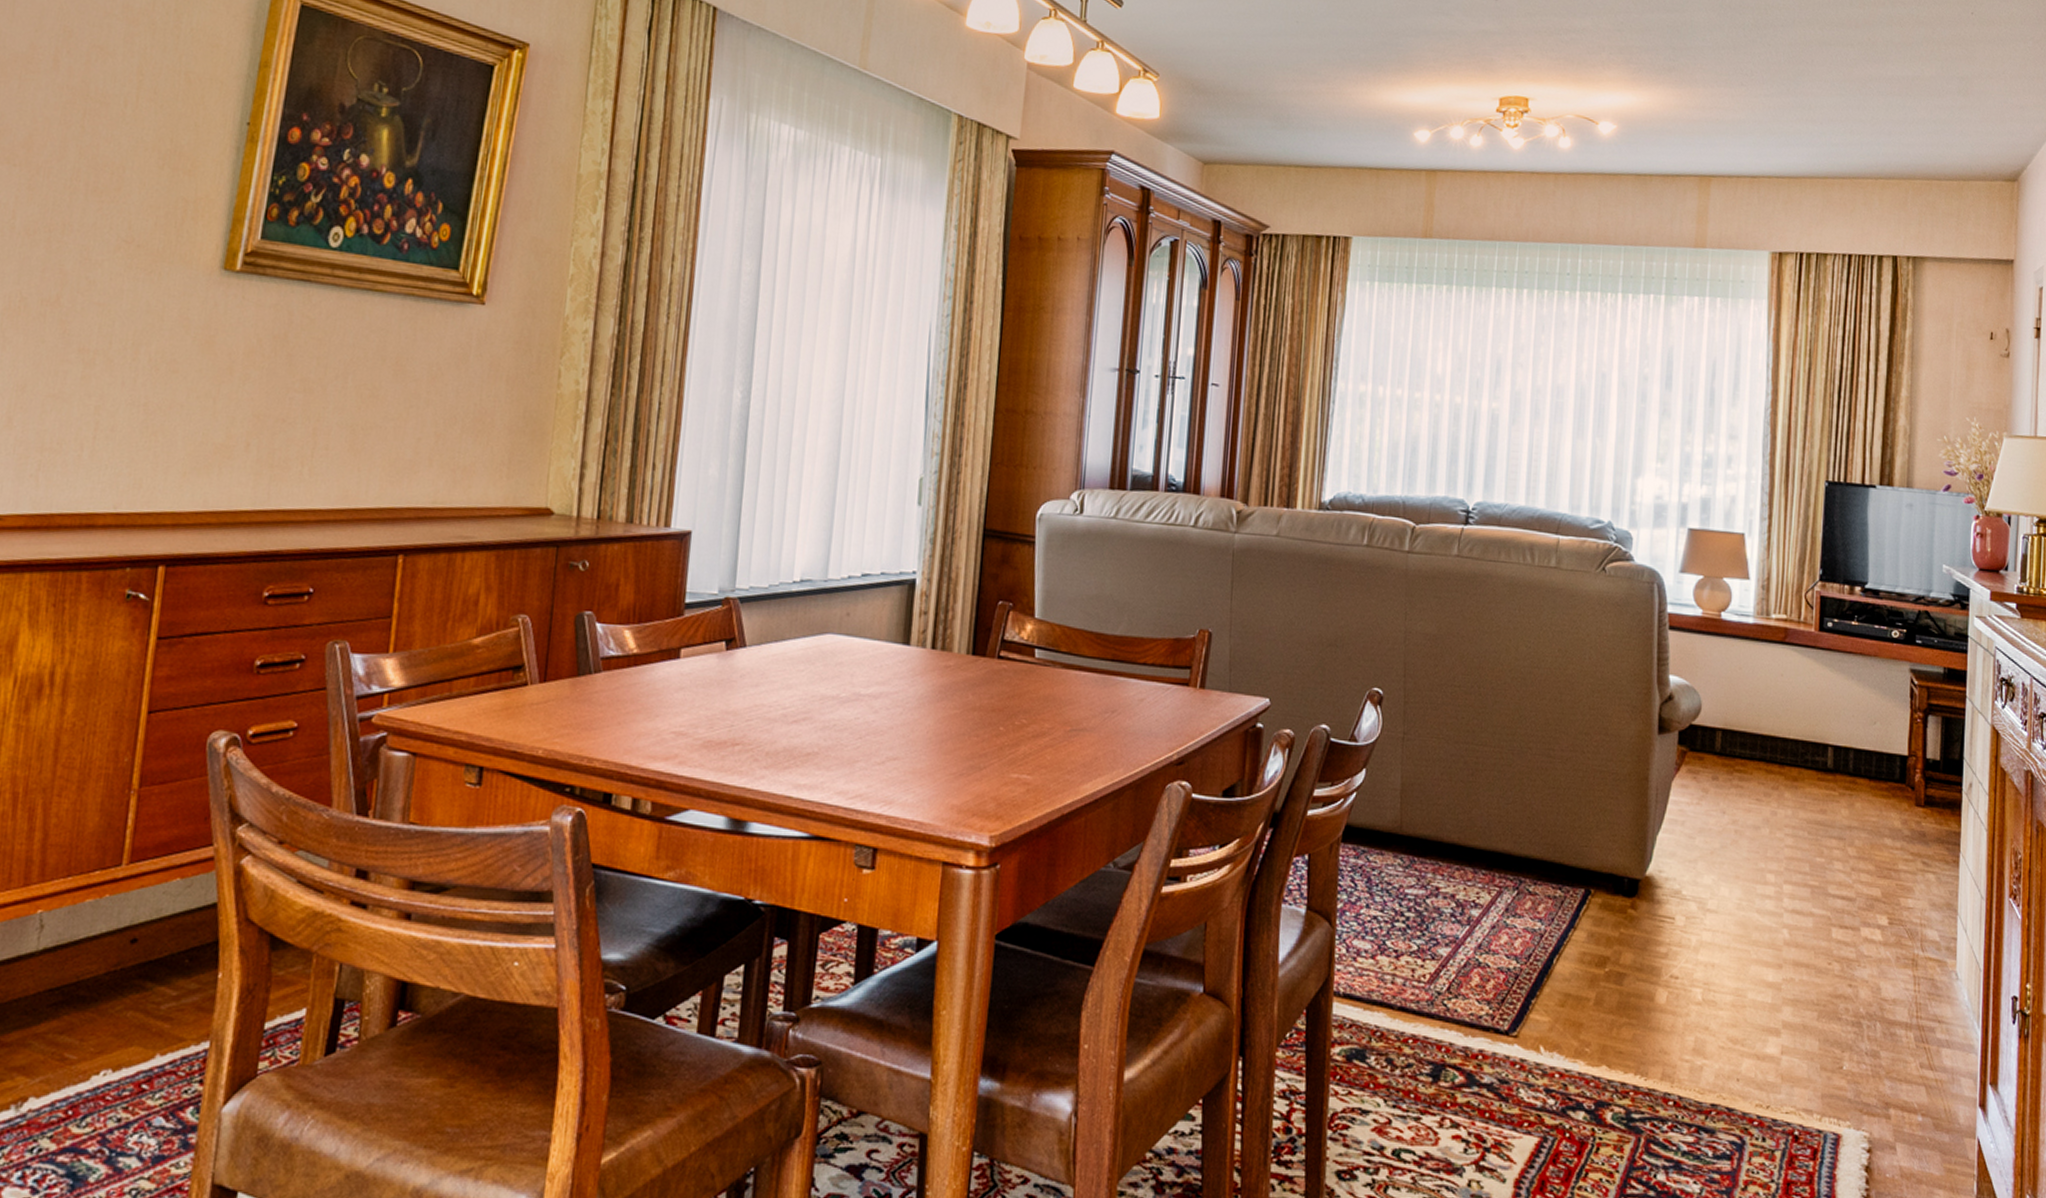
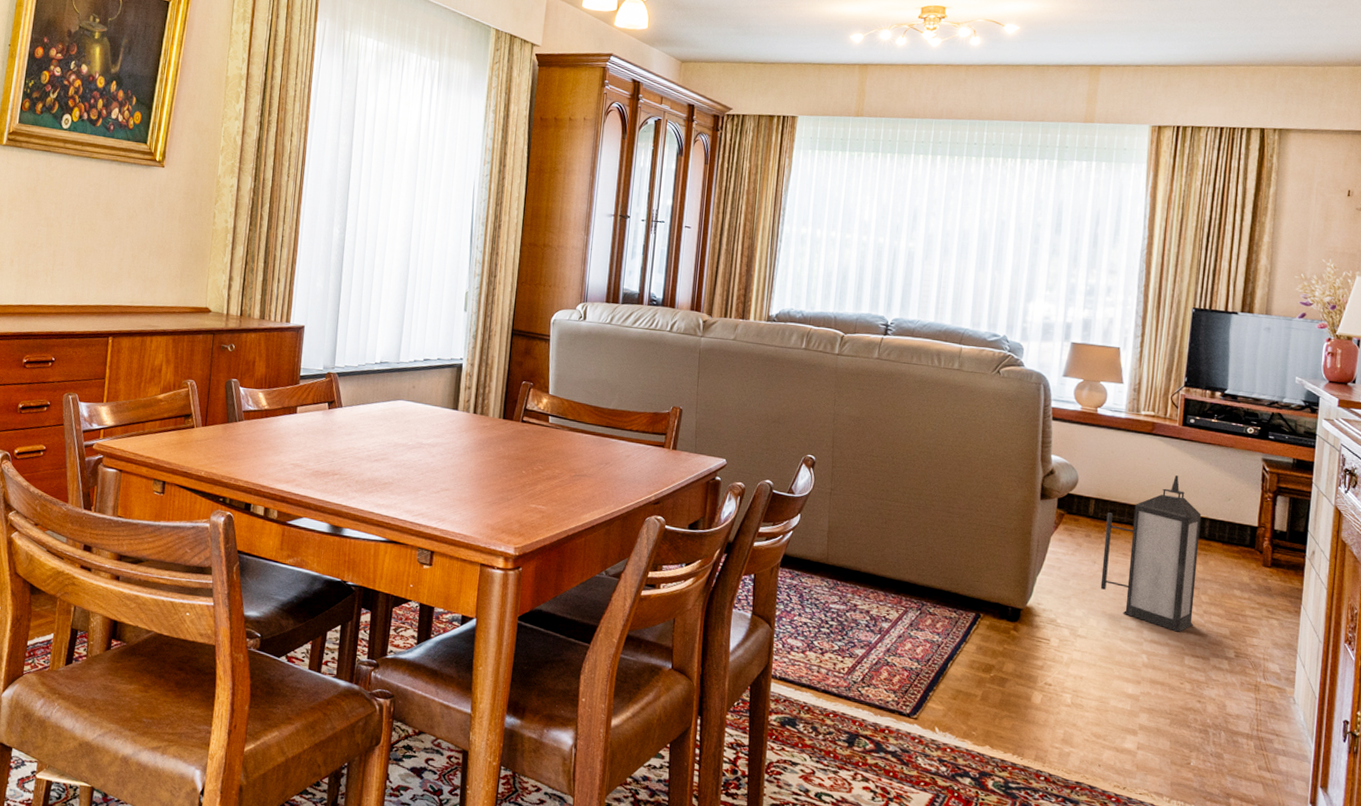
lantern: none [1731,695,1845,897] -> present [1100,475,1202,632]

